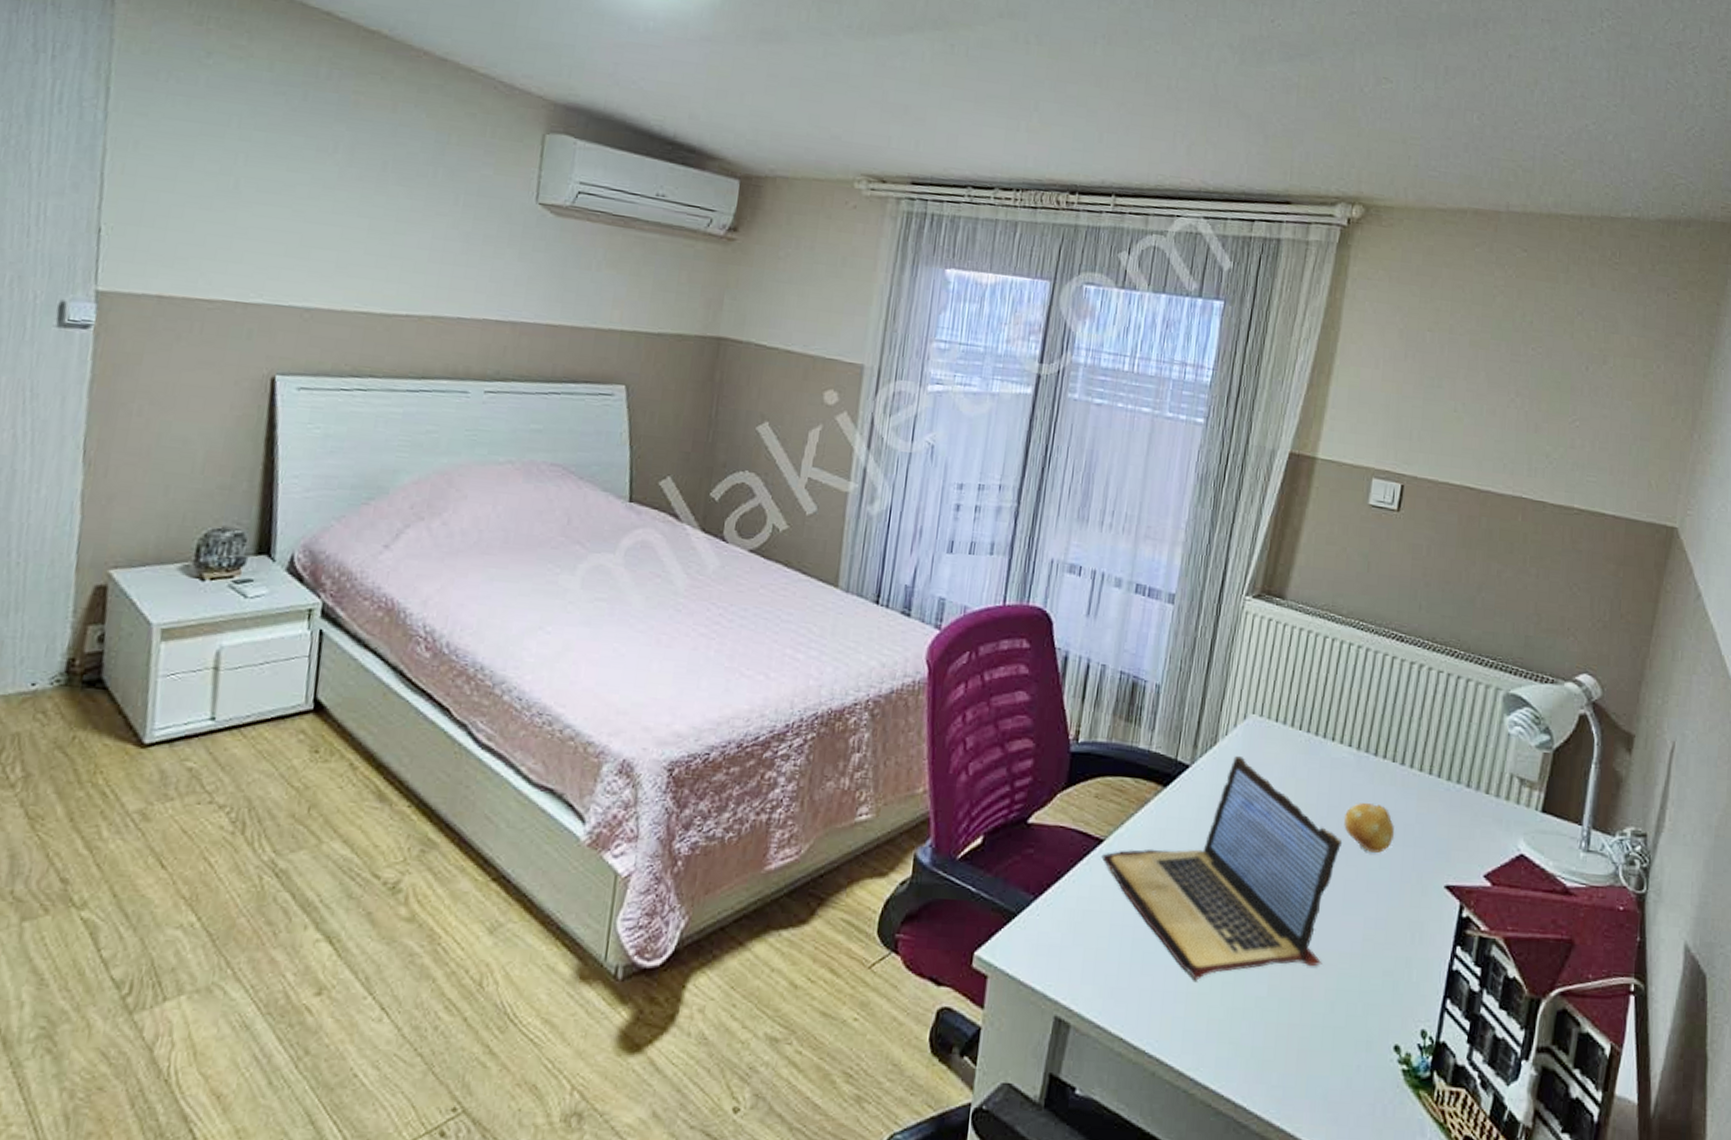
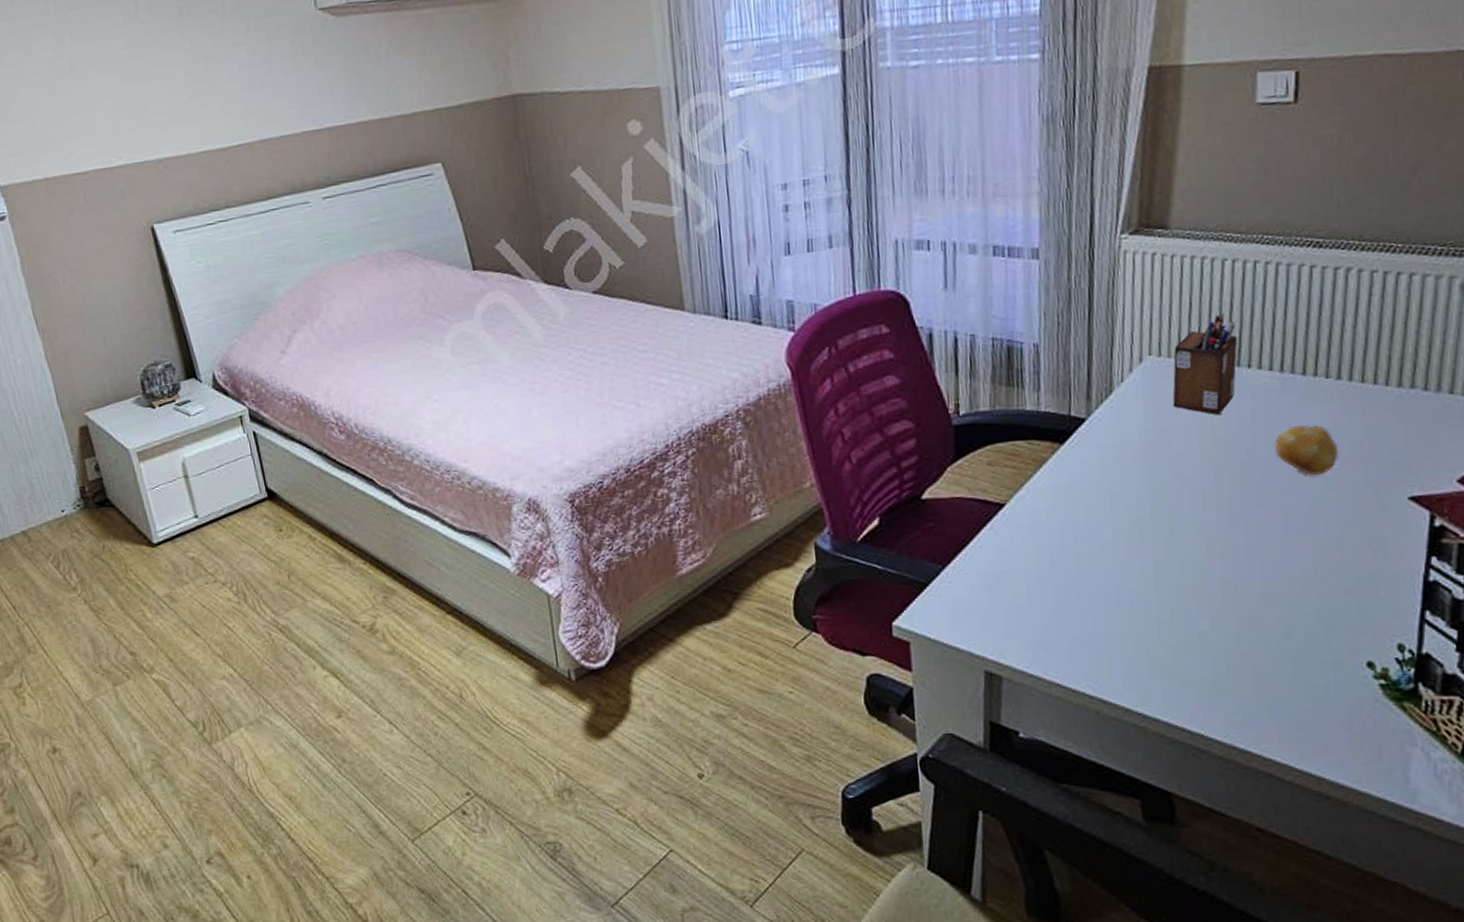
laptop: present [1101,756,1343,981] -> none [1005,401,1277,624]
desk organizer: none [1265,686,1328,782] -> present [1172,313,1238,415]

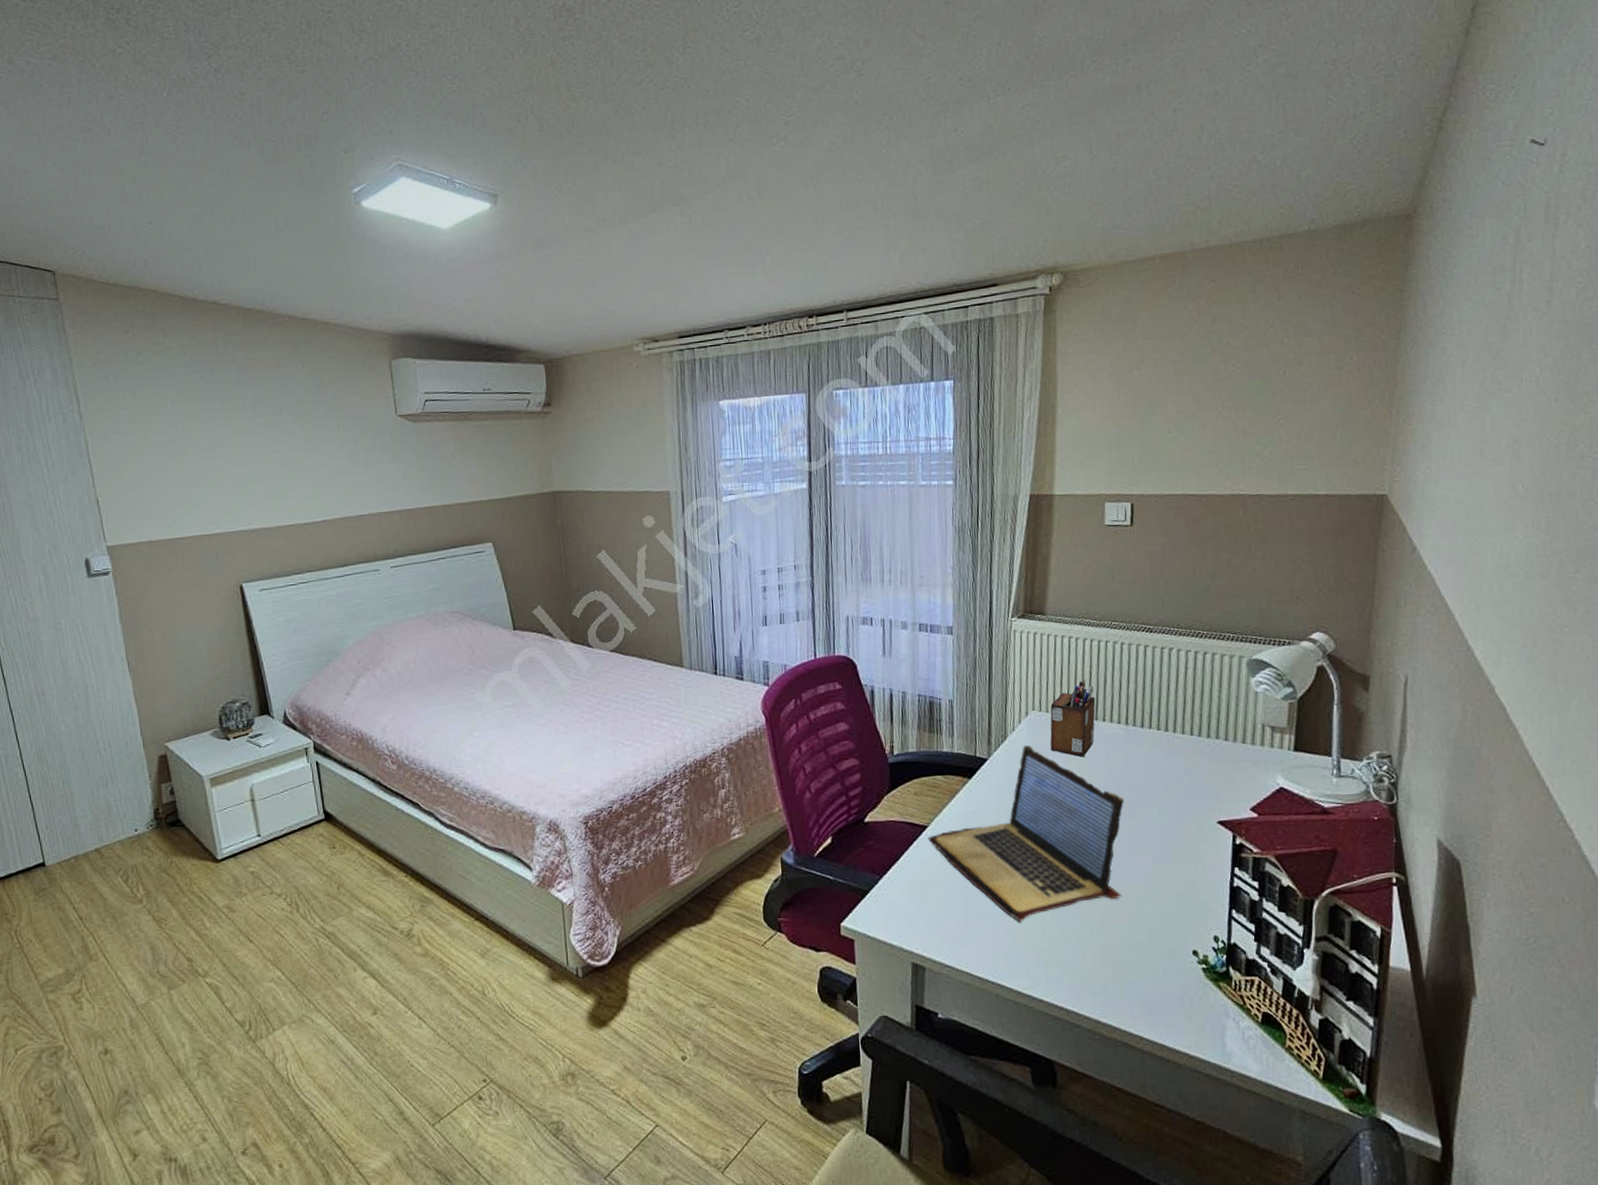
laptop: none [1005,401,1277,624] -> present [928,745,1125,923]
fruit: present [1275,424,1339,475] -> none [1123,765,1169,804]

